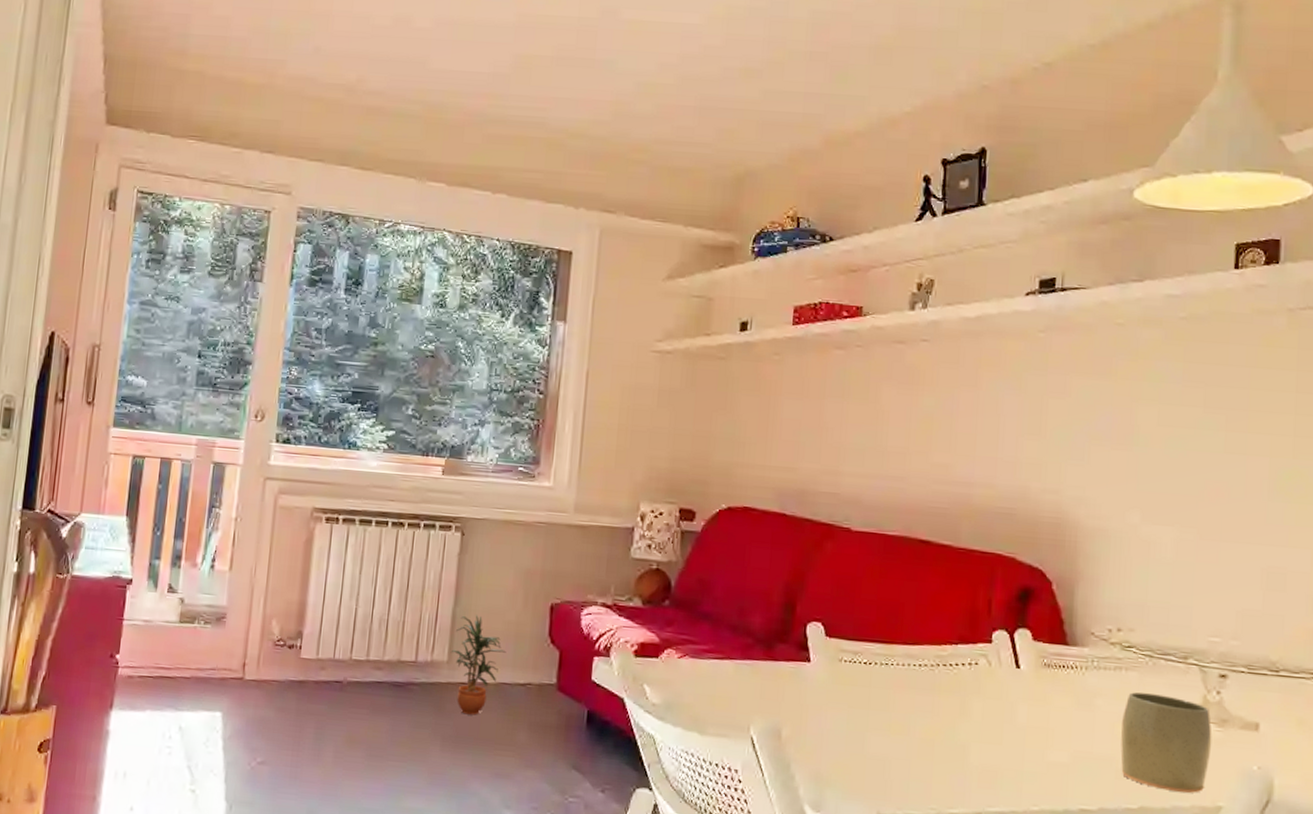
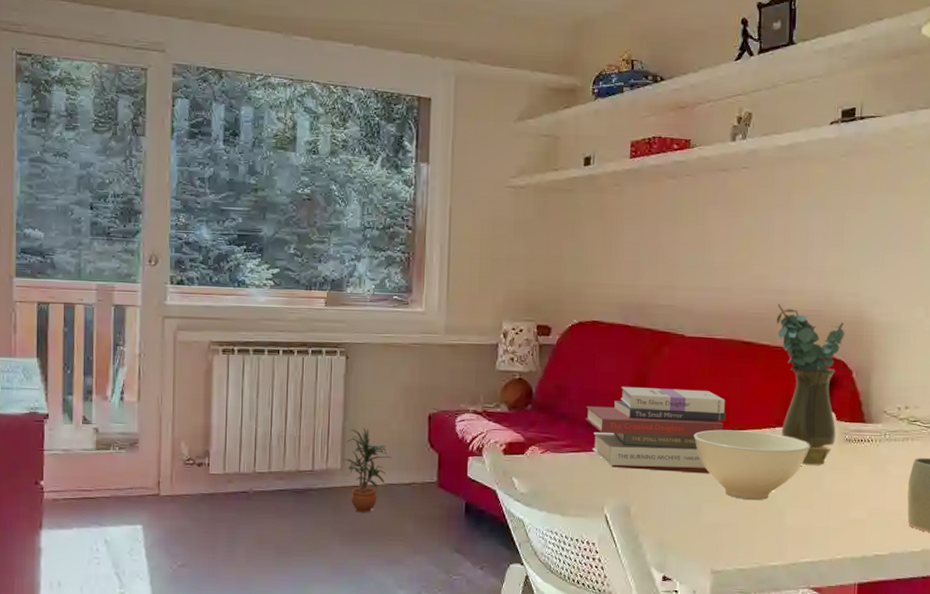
books: none [731,584,899,696] -> present [585,386,726,474]
bowl: none [858,642,1000,732] -> present [693,429,810,501]
vase: none [960,498,1043,694] -> present [776,304,845,465]

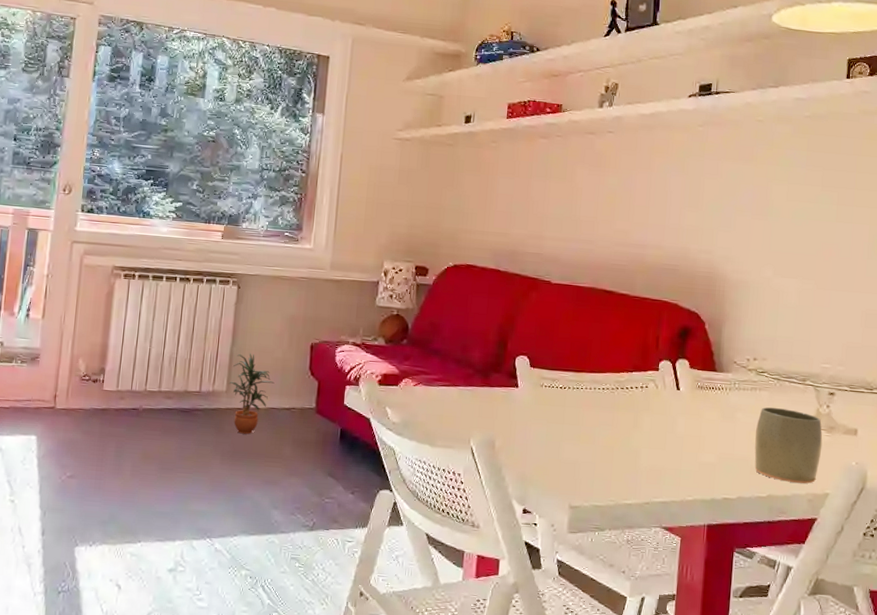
books: present [585,386,726,474] -> none [456,326,588,413]
bowl: present [693,429,810,501] -> none [556,371,665,441]
vase: present [776,304,845,465] -> none [636,257,699,410]

